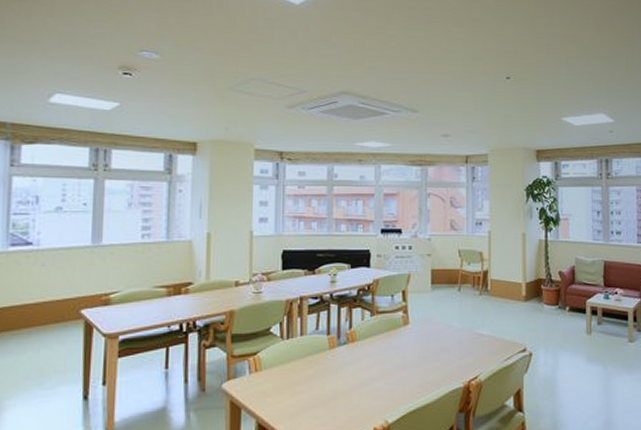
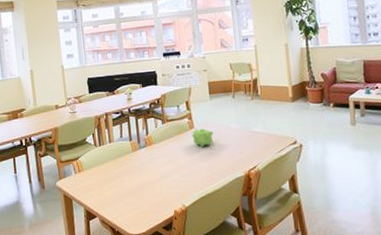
teapot: none [405,325,432,349] -> present [192,128,214,147]

